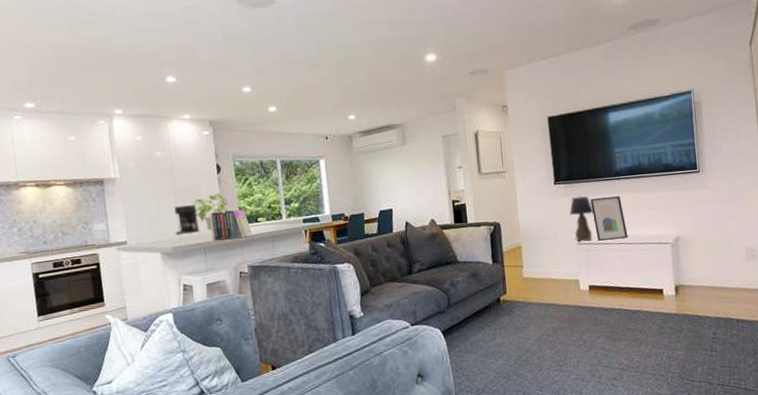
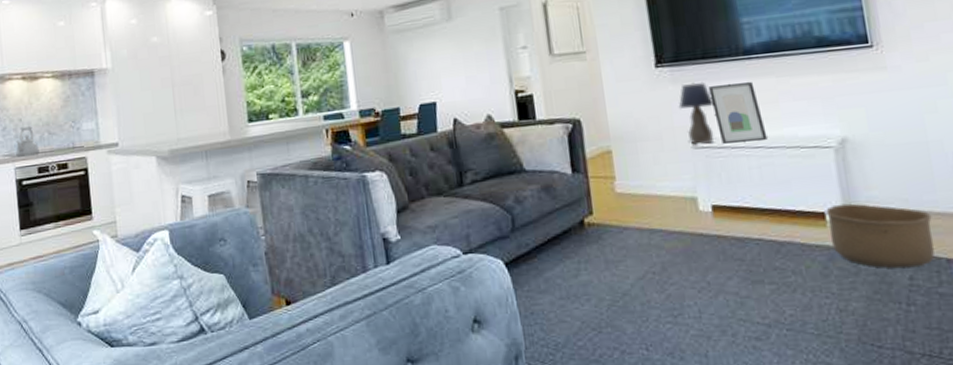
kettle: none [32,226,55,254] -> present [16,125,41,157]
coffee maker: present [174,205,200,236] -> none [172,99,201,136]
plant: present [192,193,229,230] -> none [193,84,235,129]
books: present [209,209,253,241] -> none [212,104,263,143]
basket: none [663,282,730,327] -> present [826,203,935,269]

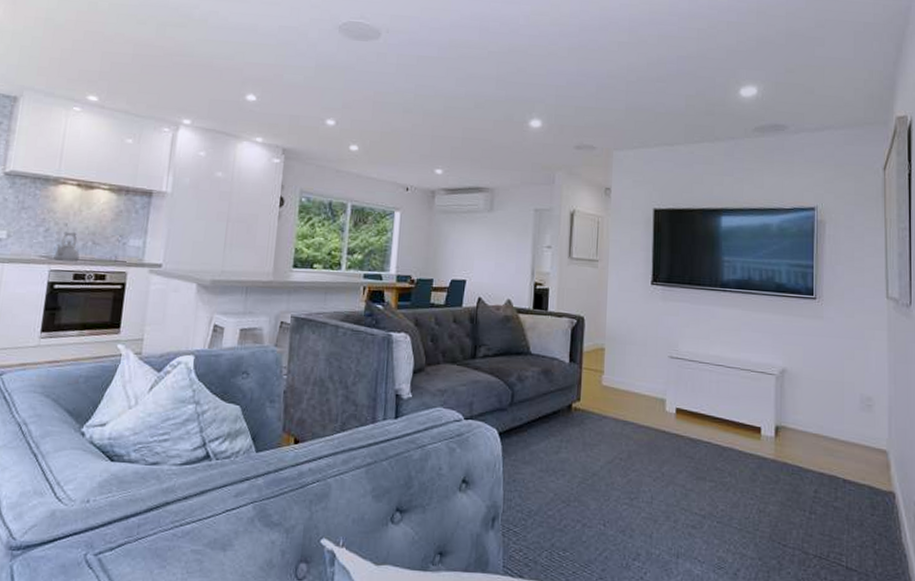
table lamp: present [678,81,715,145] -> none [664,302,692,356]
picture frame: present [709,81,768,145] -> none [690,308,728,361]
basket: present [826,203,935,269] -> none [761,422,838,483]

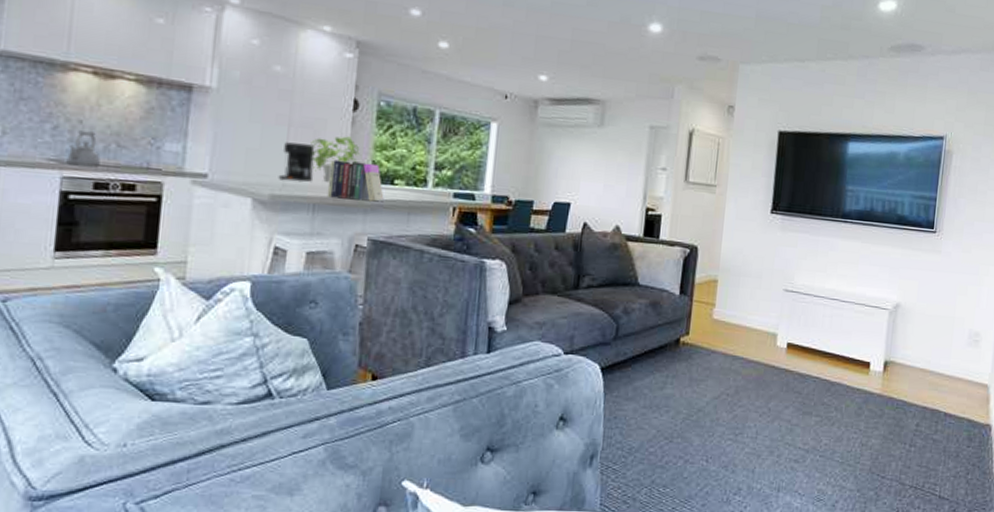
coffee maker: none [218,235,248,269] -> present [278,142,315,183]
plant: none [245,228,285,268] -> present [311,136,360,182]
books: none [257,248,305,284] -> present [327,159,384,202]

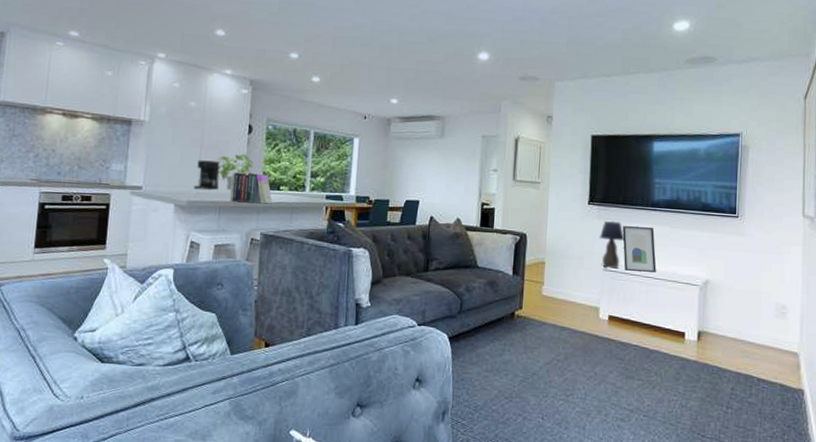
kettle: present [66,130,102,168] -> none [43,156,68,184]
table lamp: none [781,233,810,289] -> present [599,220,625,269]
picture frame: none [807,240,844,295] -> present [622,226,657,273]

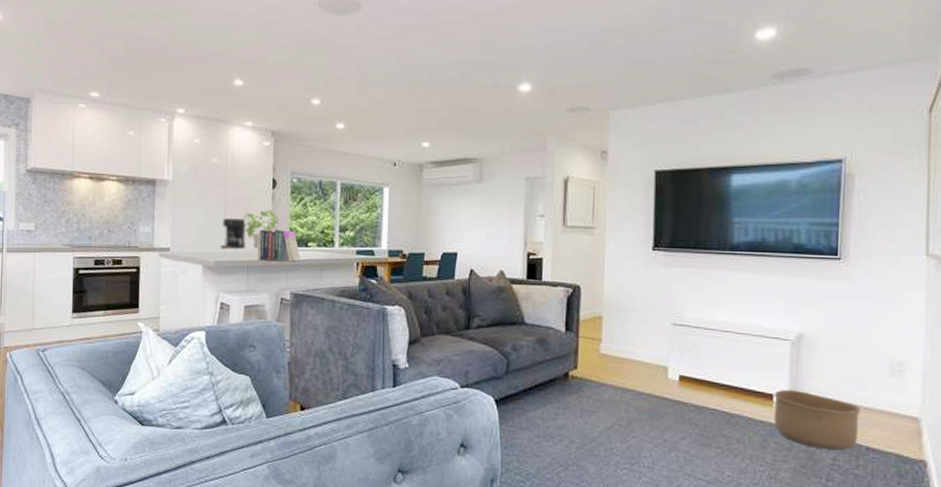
table lamp: present [599,220,625,269] -> none [666,268,697,322]
picture frame: present [622,226,657,273] -> none [695,273,737,327]
basket: none [685,328,754,382] -> present [773,389,861,451]

